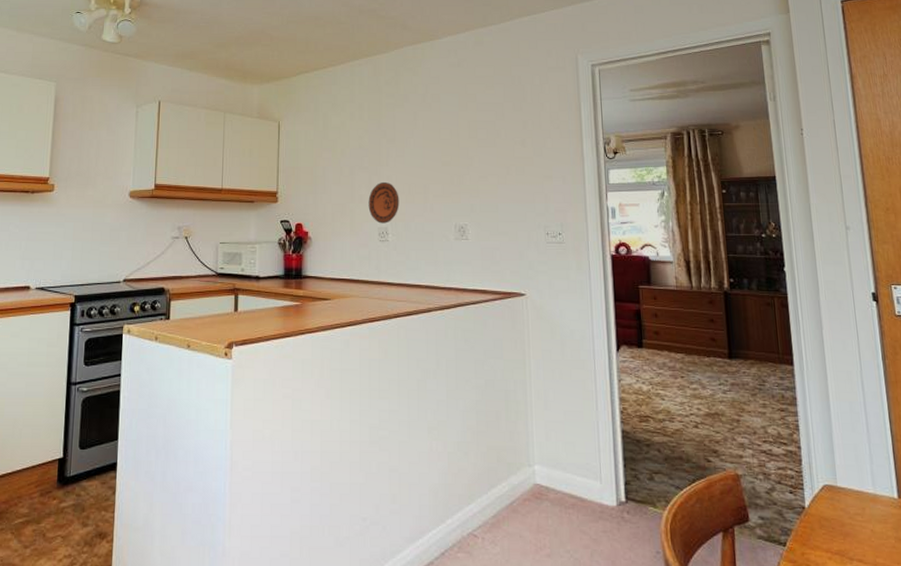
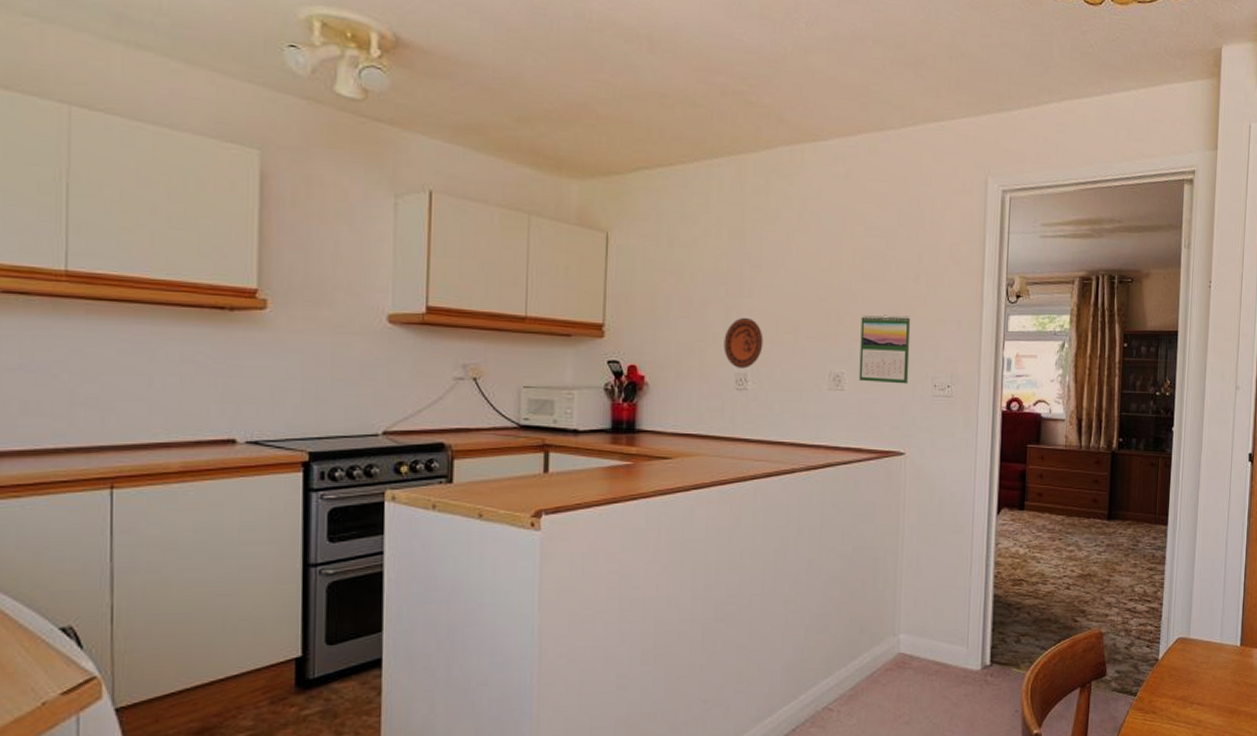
calendar: none [479,174,524,233] -> present [859,315,911,384]

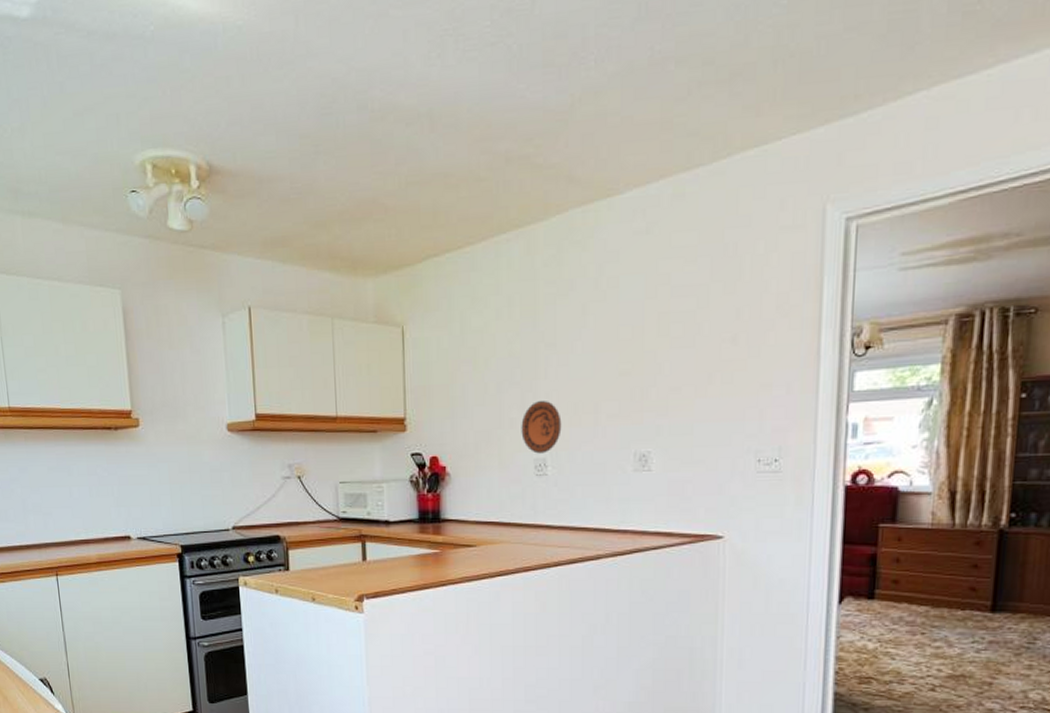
calendar: present [859,315,911,384] -> none [668,383,728,461]

